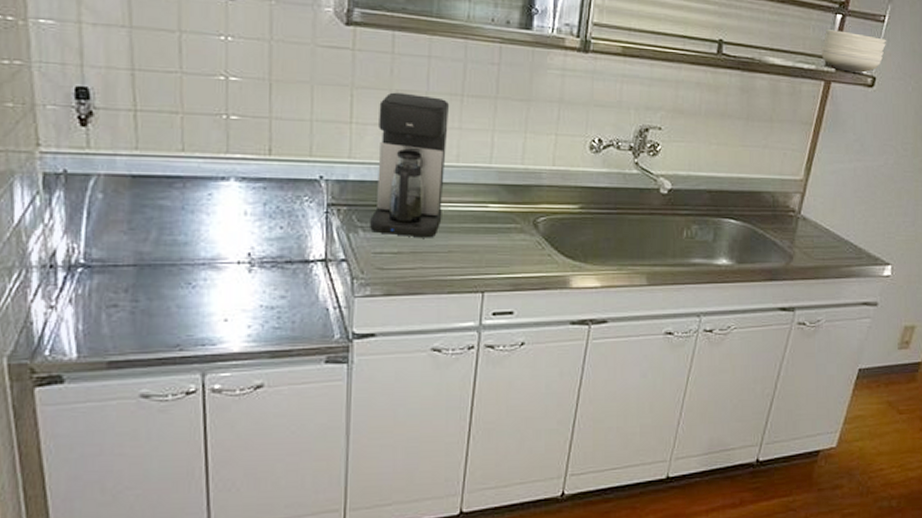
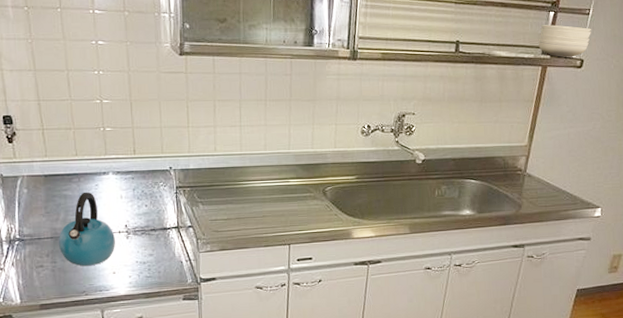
kettle: none [145,202,231,309] -> present [59,192,115,266]
coffee maker: present [370,92,449,238] -> none [206,102,257,208]

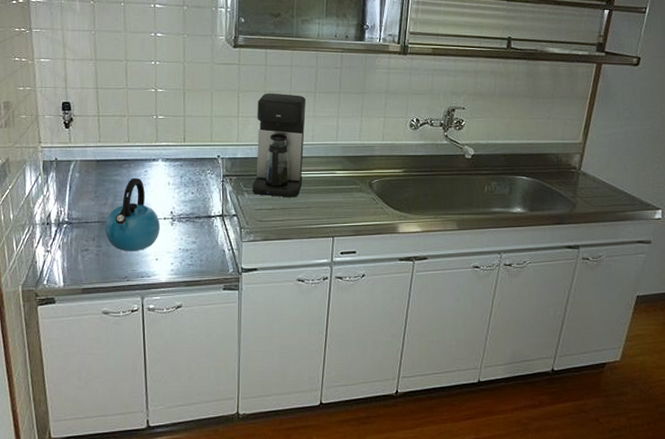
coffee maker: none [206,102,257,208] -> present [252,93,306,198]
bowl: present [538,25,592,57] -> none [592,22,649,55]

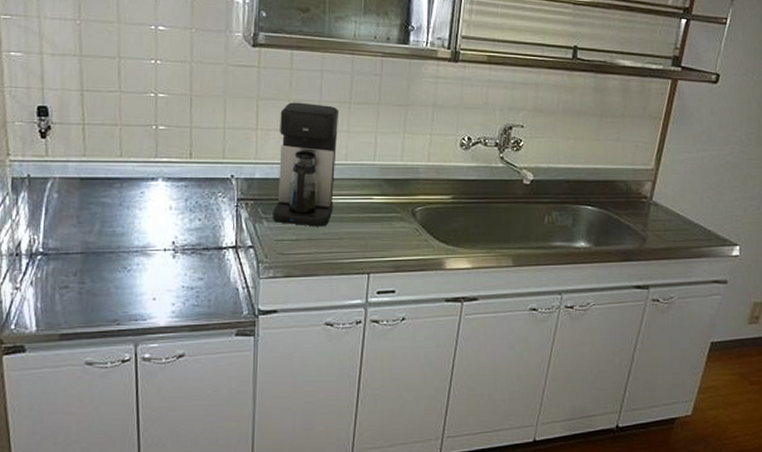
kettle: present [105,177,160,252] -> none [90,200,159,289]

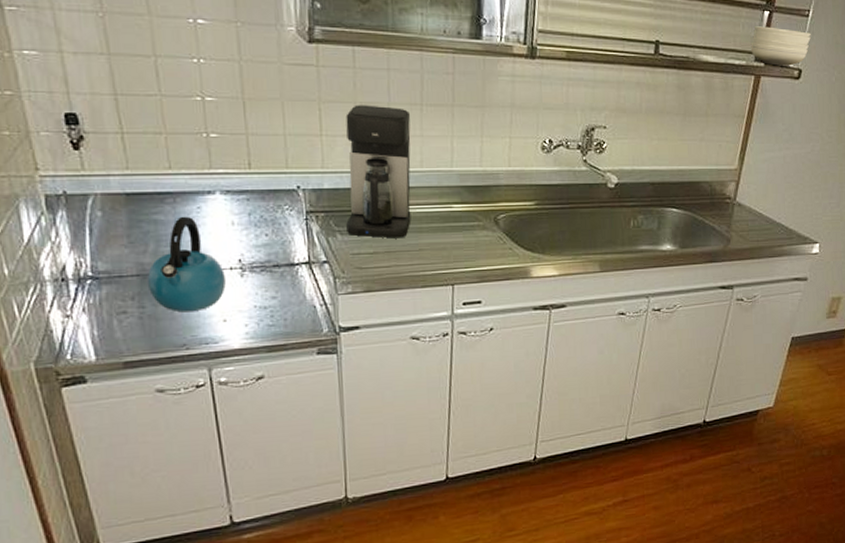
kettle: none [90,200,159,289] -> present [148,216,226,312]
bowl: none [668,33,729,71] -> present [751,26,812,66]

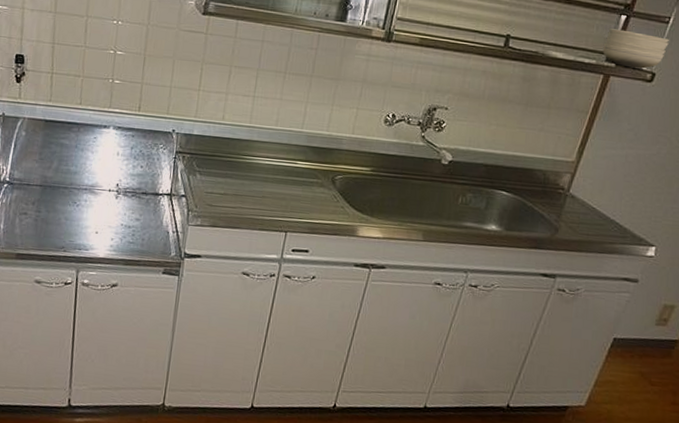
kettle: present [148,216,226,312] -> none [46,143,104,221]
coffee maker: present [346,105,411,239] -> none [205,68,274,185]

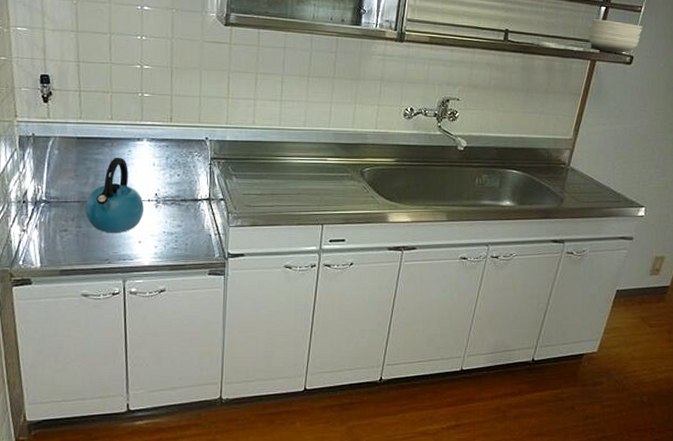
kettle: none [46,143,104,221] -> present [86,157,144,233]

